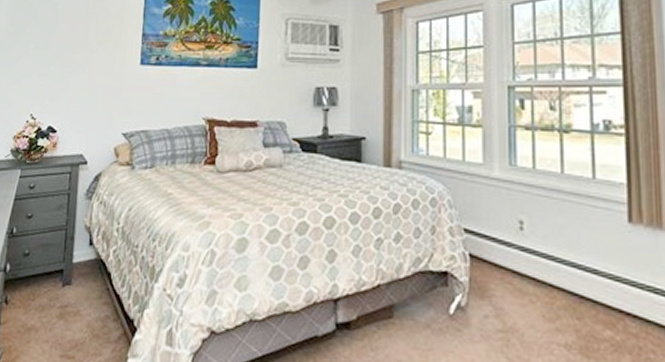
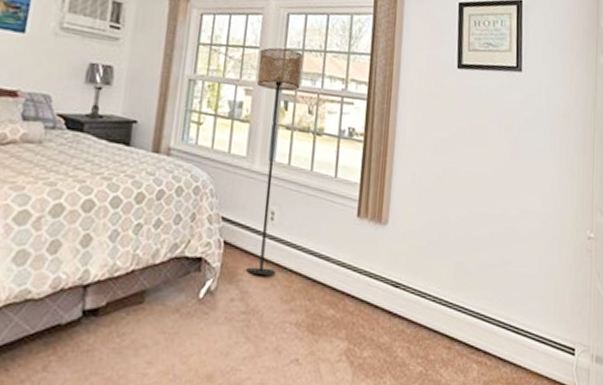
floor lamp: none [484,42,537,292] -> present [246,47,302,276]

